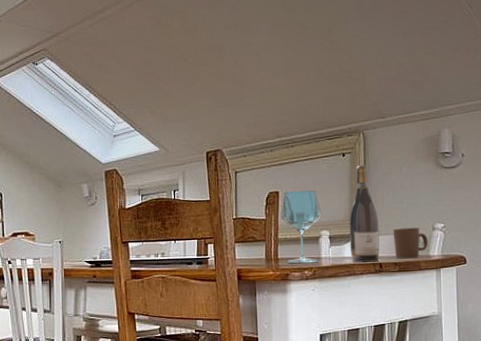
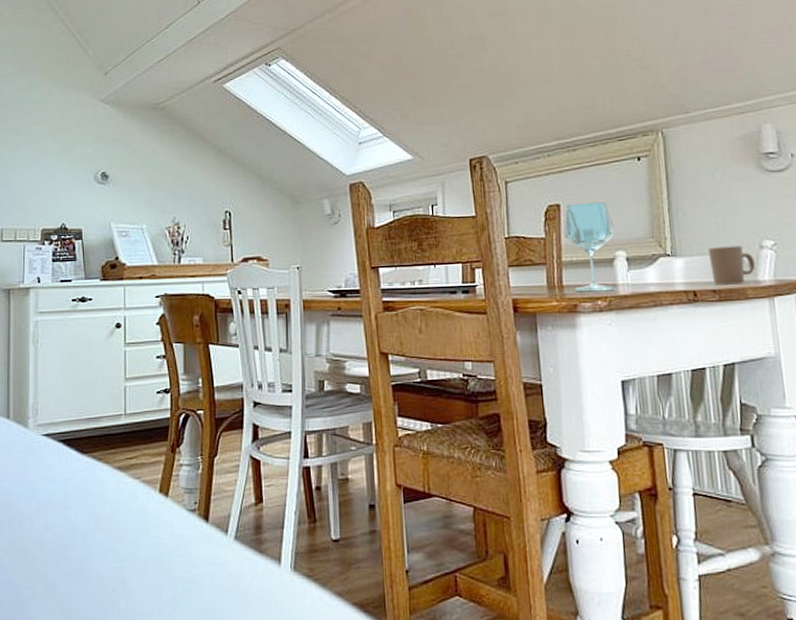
wine bottle: present [349,165,380,263] -> none [650,170,693,290]

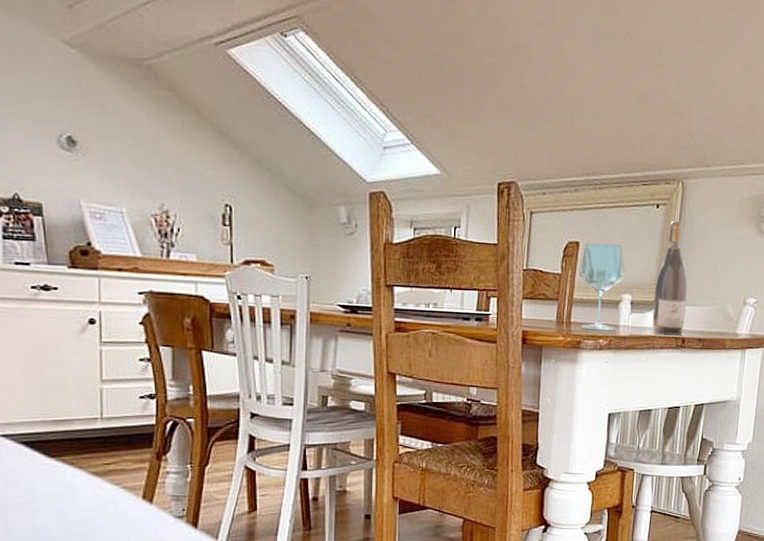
wine bottle: none [650,170,693,290] -> present [652,220,688,336]
mug: present [707,246,755,285] -> none [700,299,737,335]

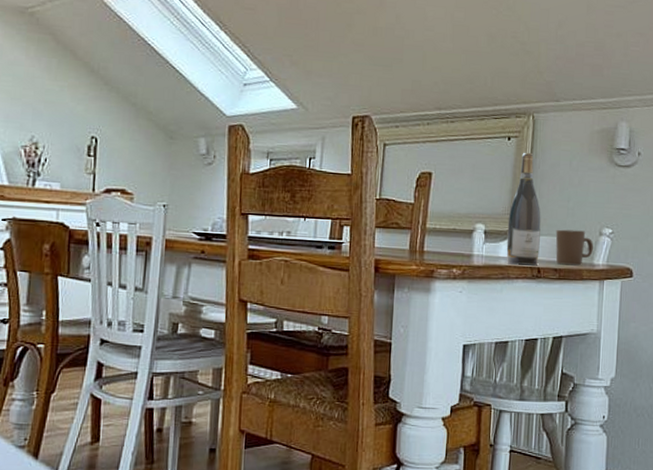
wine glass: present [578,243,625,331] -> none [430,173,478,261]
mug: none [700,299,737,335] -> present [555,229,593,266]

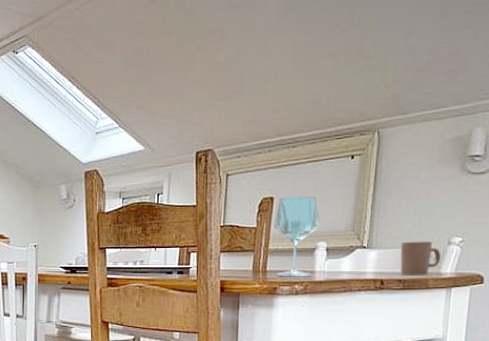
wine glass: none [430,173,478,261] -> present [273,196,320,277]
wine bottle: present [506,152,541,266] -> none [348,168,386,278]

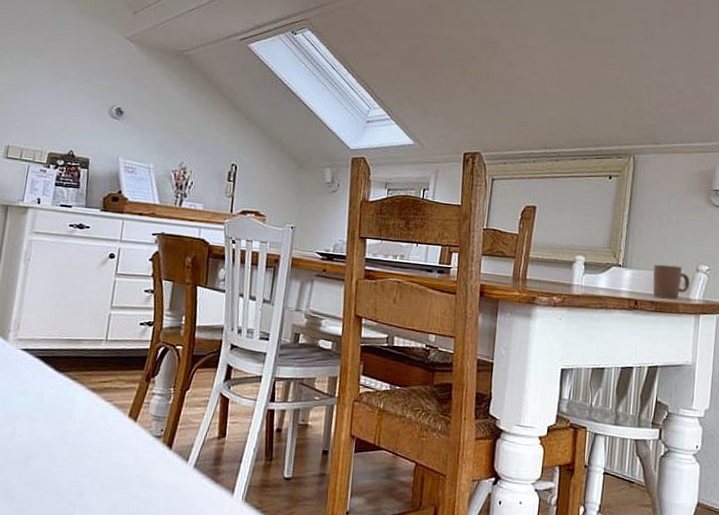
wine glass: present [273,196,320,277] -> none [534,208,579,290]

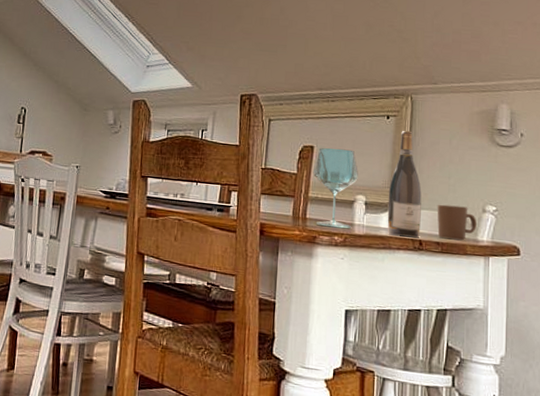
wine glass: none [534,208,579,290] -> present [312,148,358,229]
wine bottle: none [605,190,640,298] -> present [387,130,422,238]

